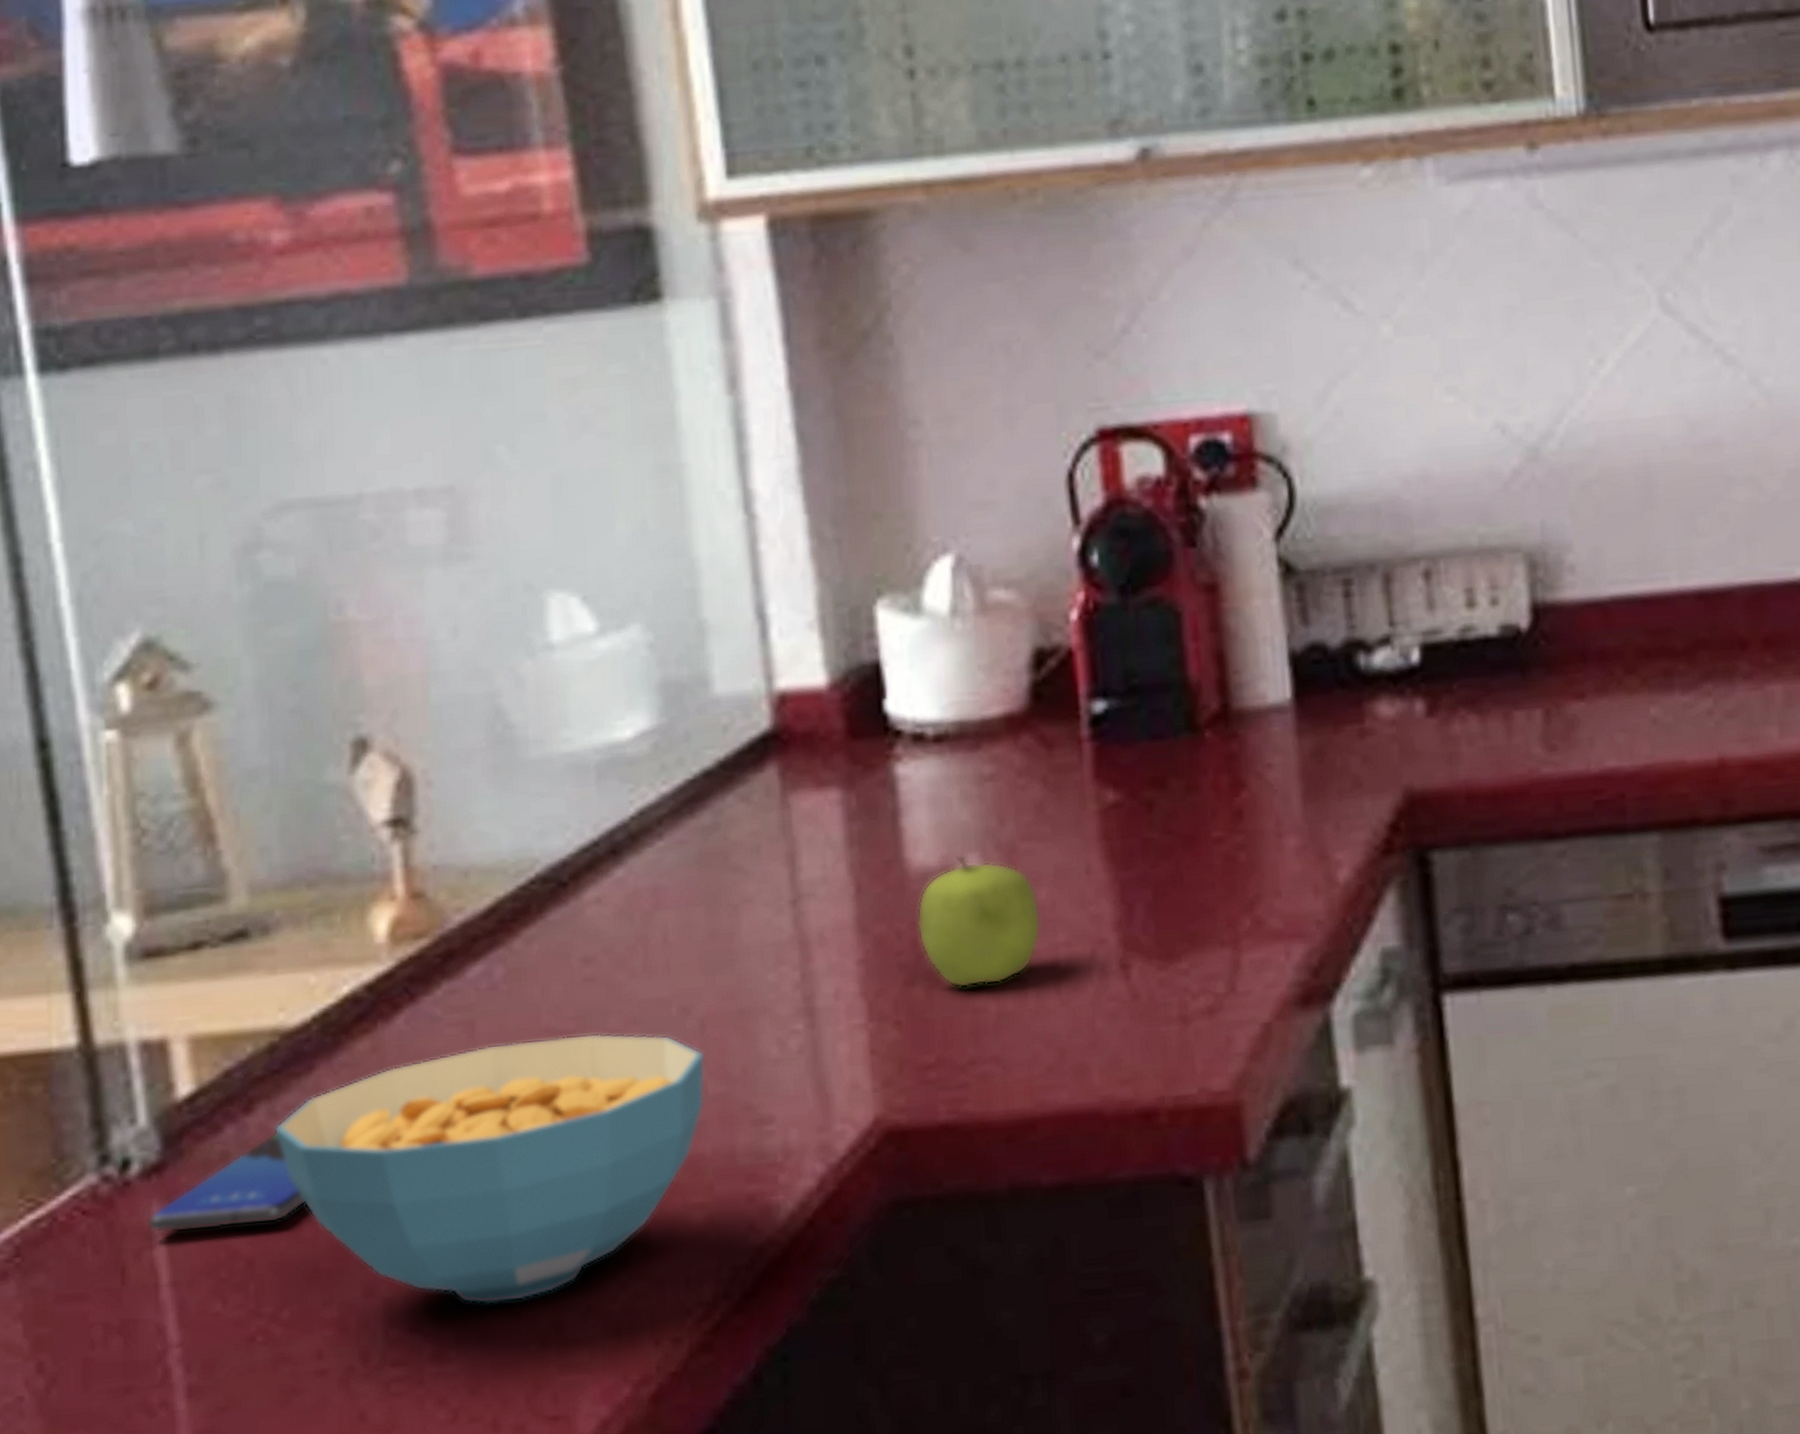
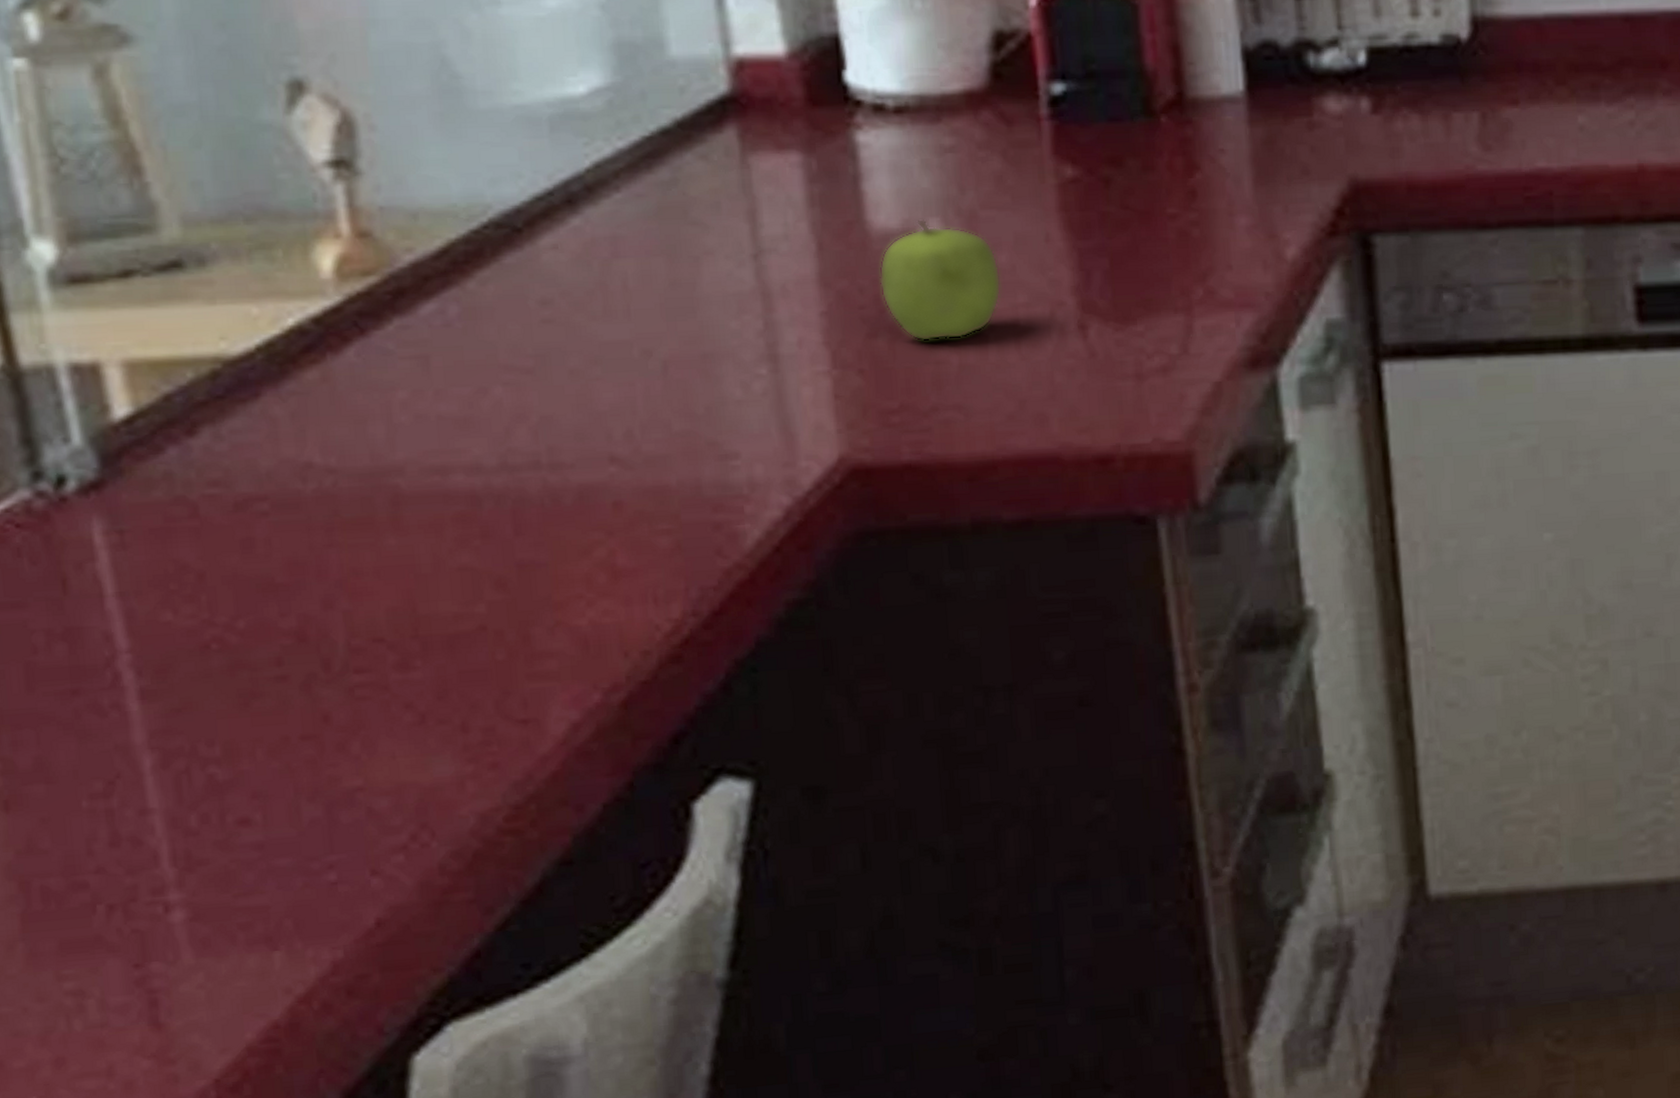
smartphone: present [147,1131,305,1233] -> none [87,454,257,547]
cereal bowl: present [274,1033,706,1305] -> none [220,371,670,618]

